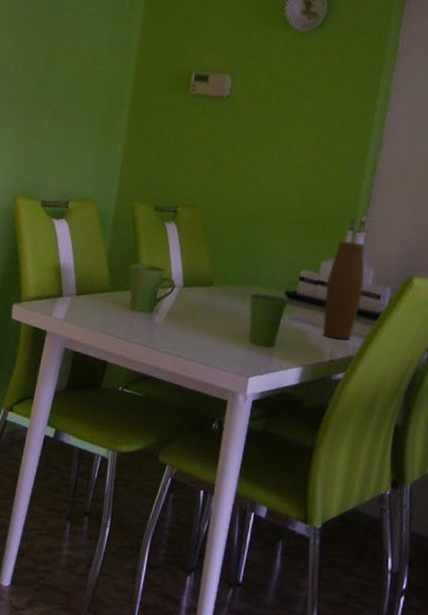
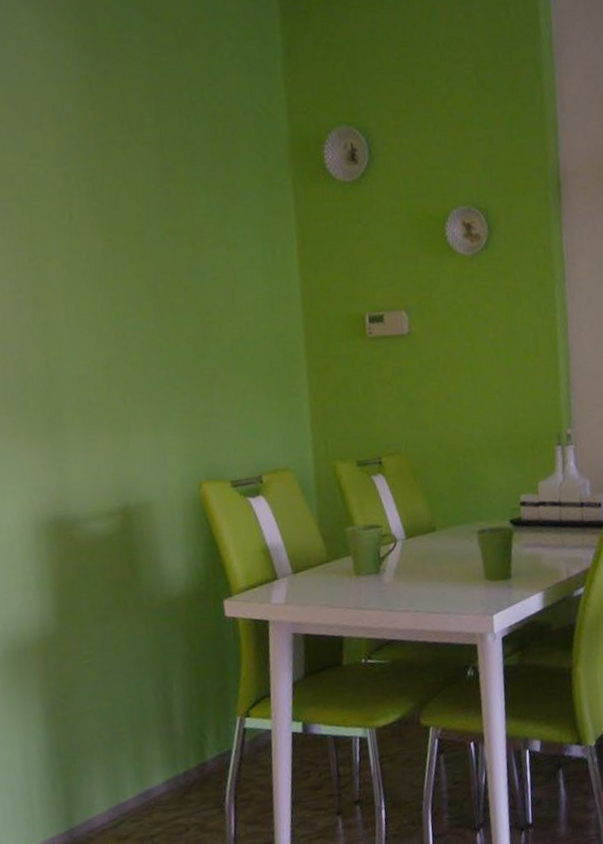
vase: present [323,240,365,340] -> none [547,456,584,556]

